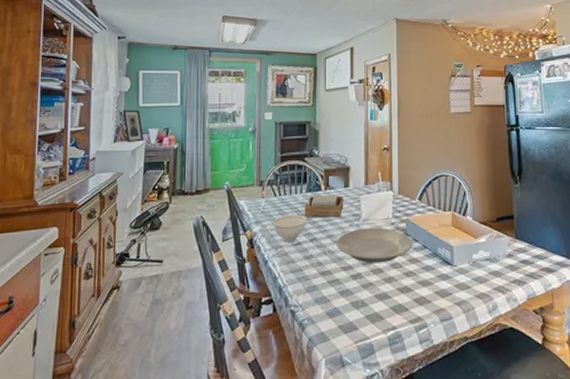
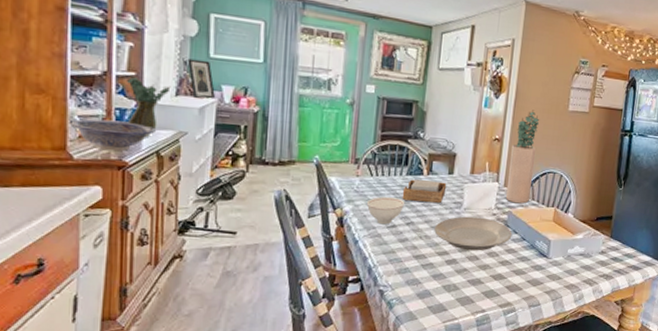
decorative bowl: none [37,169,99,196] -> present [70,119,155,152]
vase: none [78,129,110,180] -> present [127,74,171,137]
vase: none [400,116,426,210] -> present [505,110,540,204]

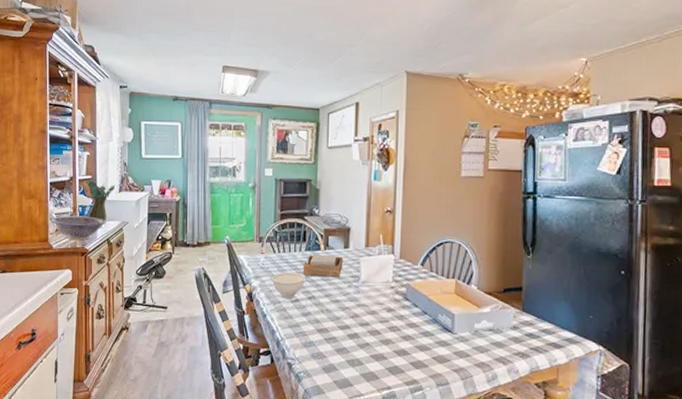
picture frame: present [187,58,215,99] -> none [126,160,147,194]
plate: present [434,216,513,251] -> none [335,290,413,325]
vase: present [505,110,540,204] -> none [402,179,432,276]

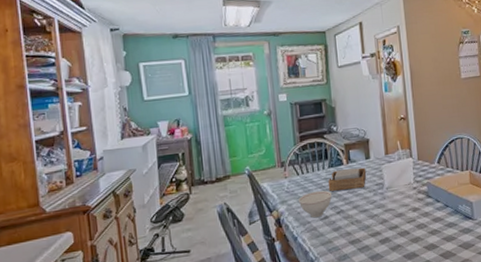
decorative bowl: present [50,215,106,241] -> none [40,170,109,200]
vase: present [86,177,116,228] -> none [81,129,117,180]

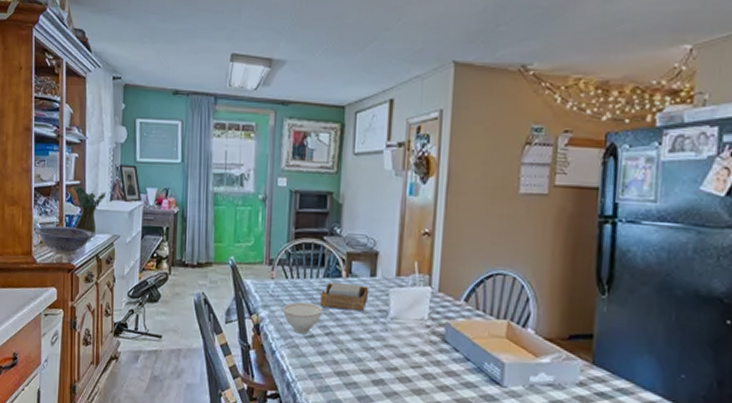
decorative bowl: none [40,170,109,200] -> present [34,225,95,255]
vase: none [81,129,117,180] -> present [74,183,107,241]
picture frame: none [126,103,153,139] -> present [119,164,141,203]

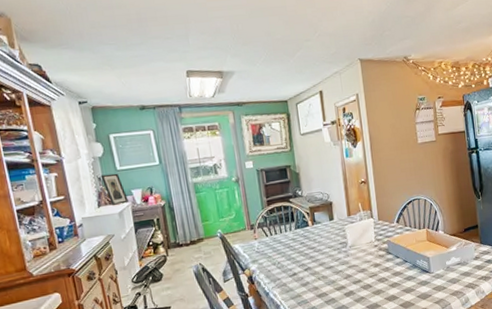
decorative bowl: present [34,225,95,255] -> none [24,236,90,264]
vase: present [74,183,107,241] -> none [59,198,93,245]
bowl: present [283,302,324,335] -> none [268,250,300,275]
napkin holder: present [319,282,369,312] -> none [295,228,331,251]

